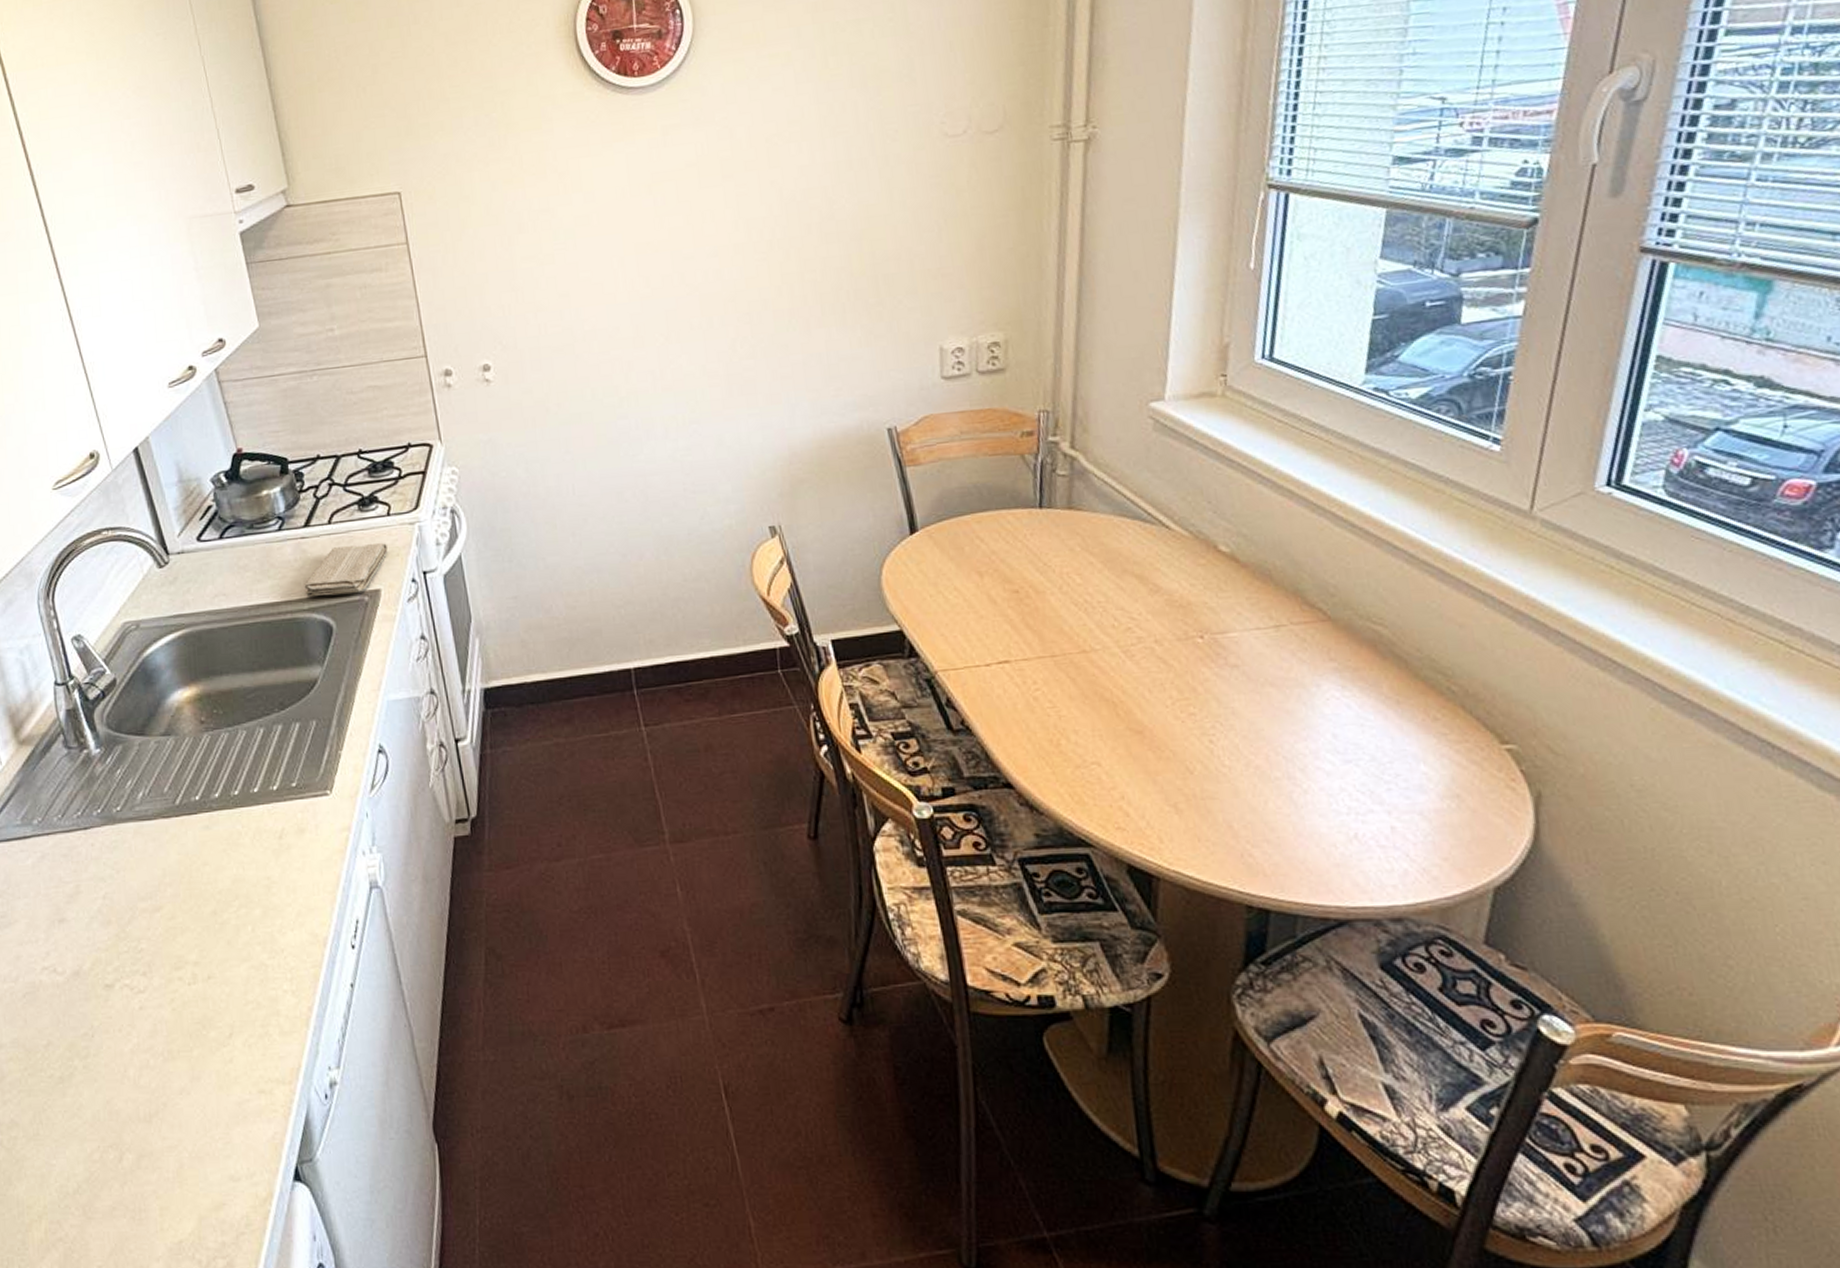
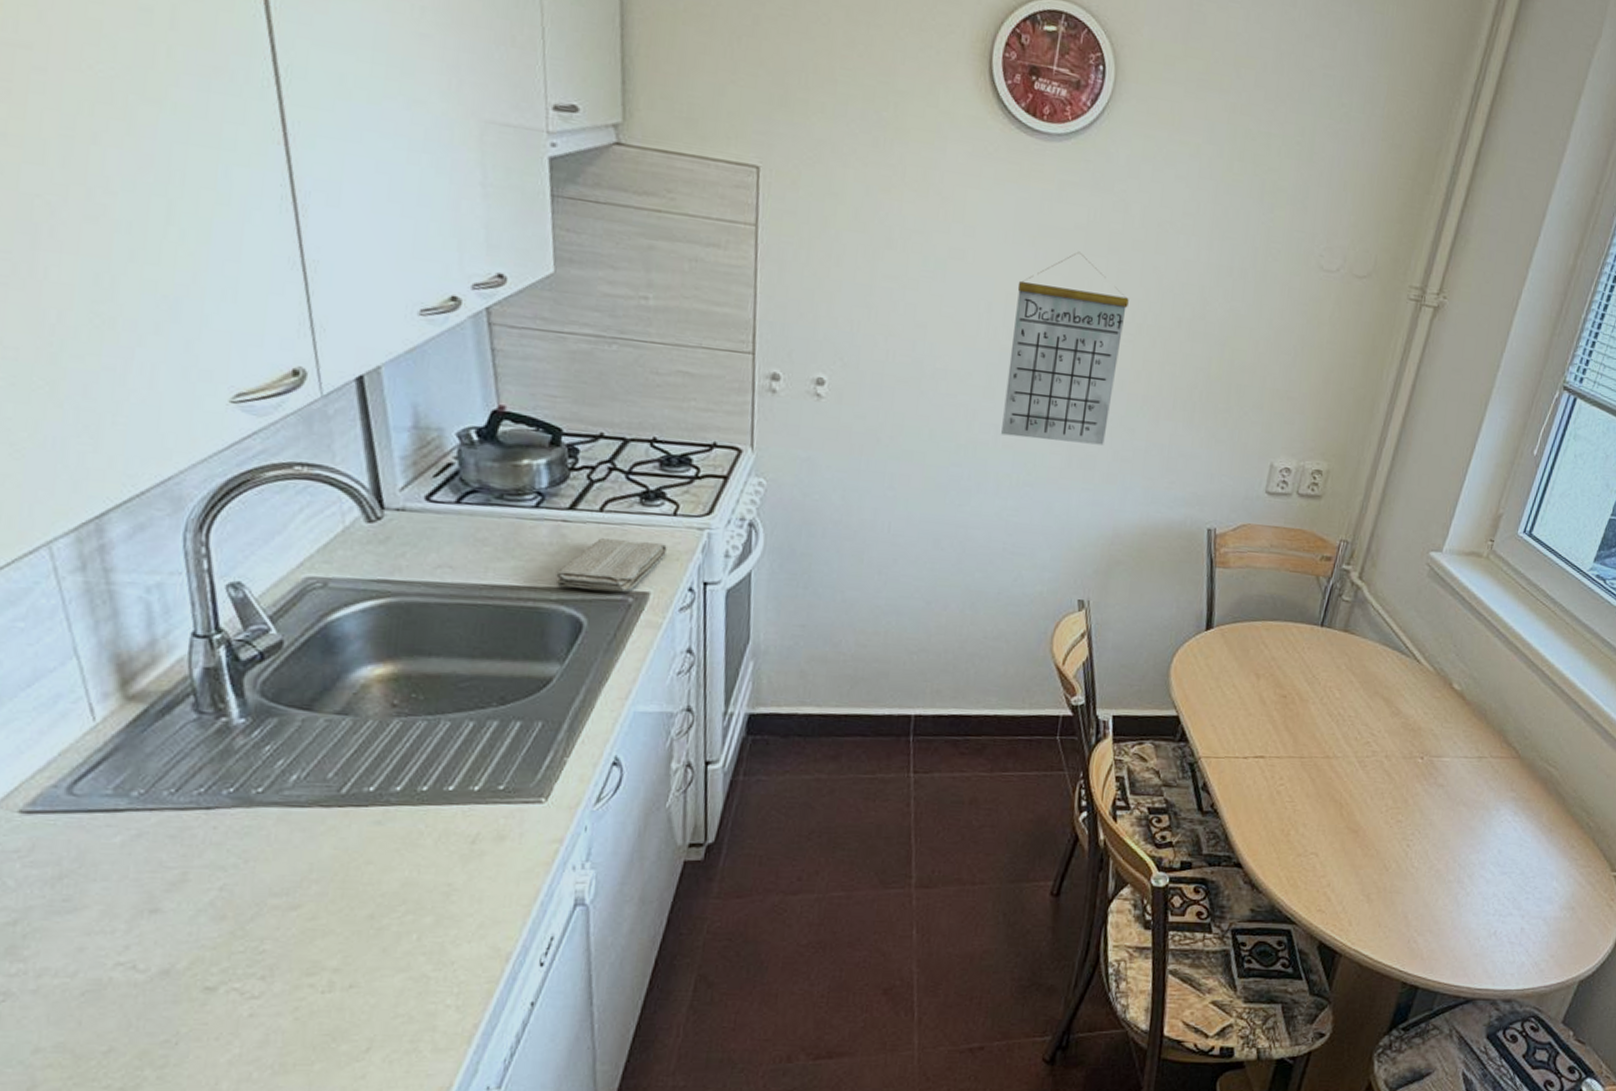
calendar: none [643,187,760,379] -> present [1001,251,1129,446]

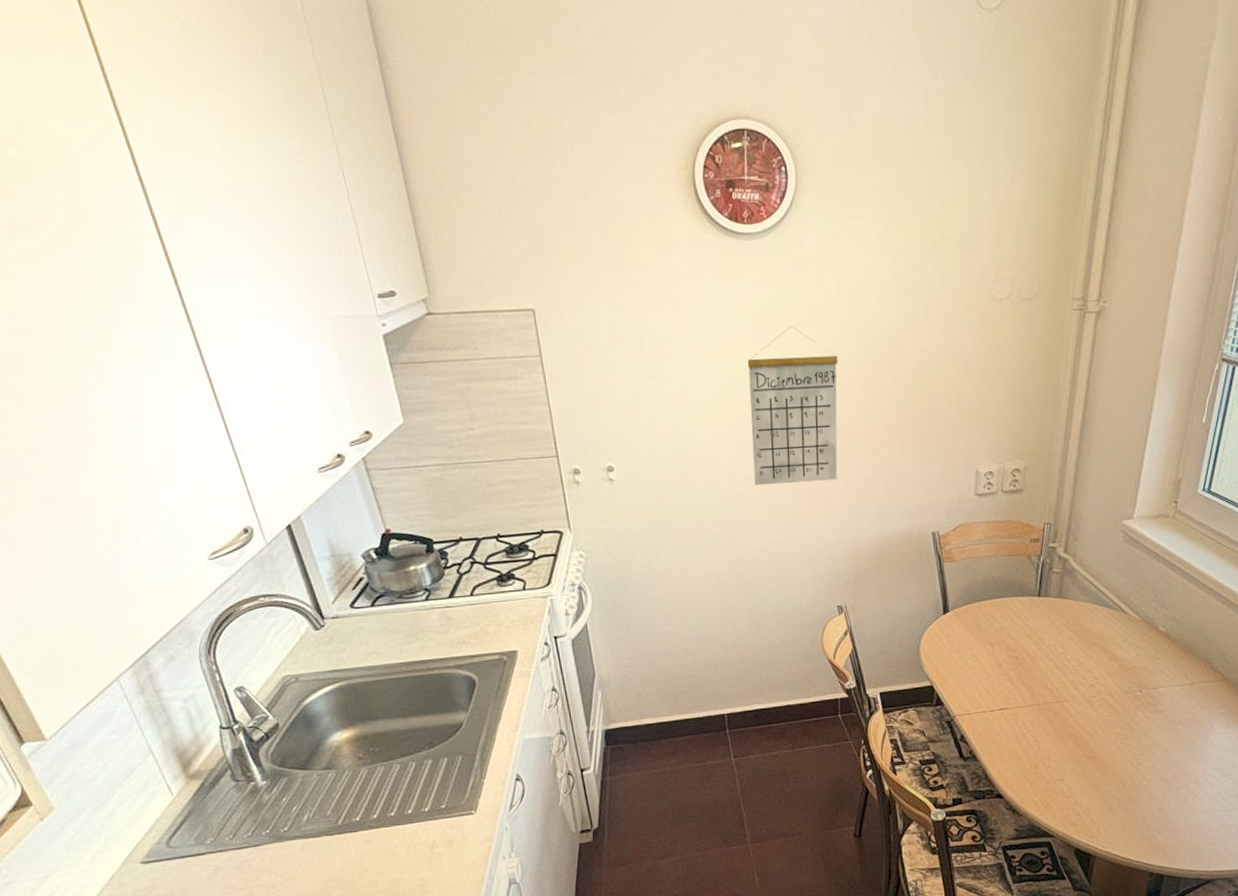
washcloth: present [555,538,667,592] -> none [449,612,524,656]

